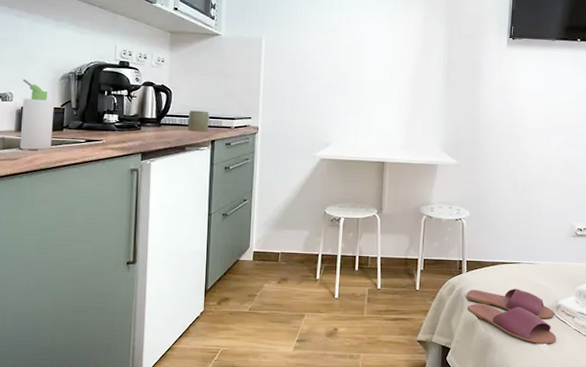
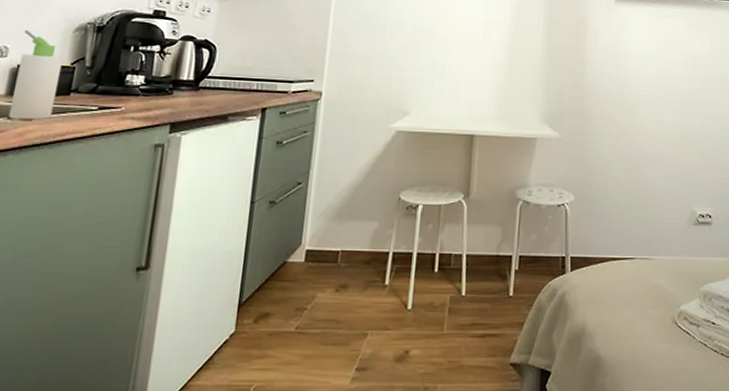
mug: present [188,110,209,133] -> none [233,71,262,99]
slippers: present [466,289,557,344] -> none [570,291,679,362]

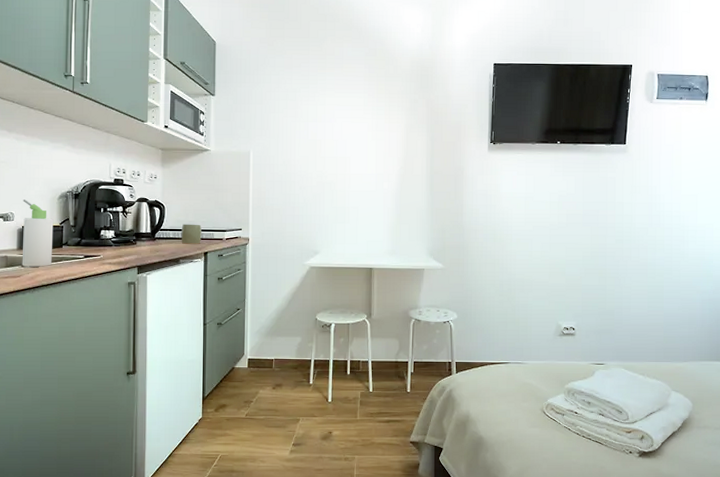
mug: none [233,71,262,99] -> present [181,224,202,245]

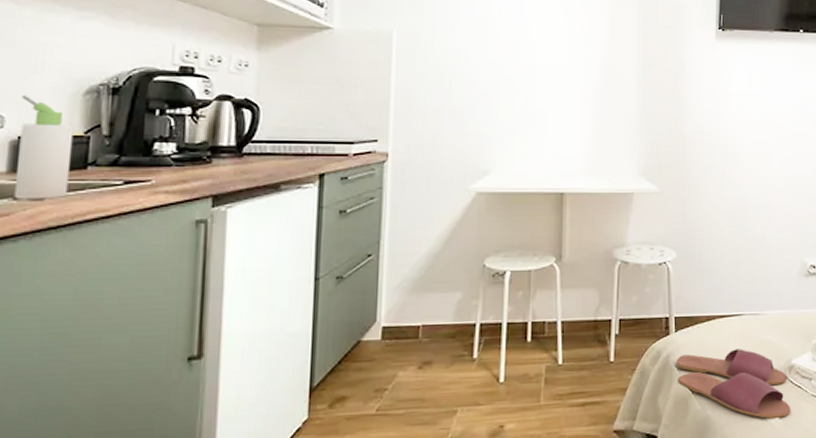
mug: present [181,224,202,245] -> none [284,133,316,164]
slippers: none [456,388,547,442] -> present [676,349,791,419]

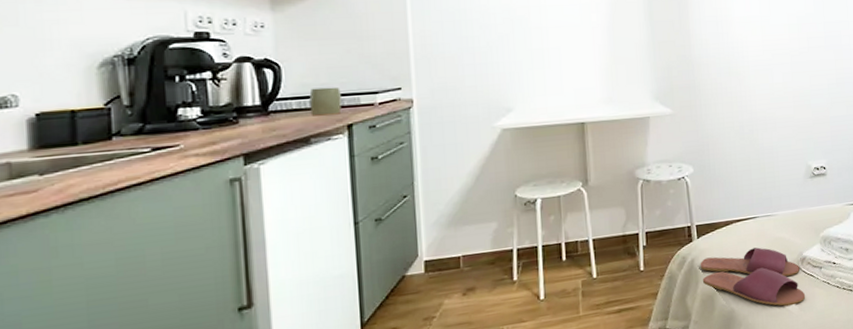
bottle: present [13,96,74,200] -> none [33,73,95,176]
mug: none [284,133,316,164] -> present [309,87,342,117]

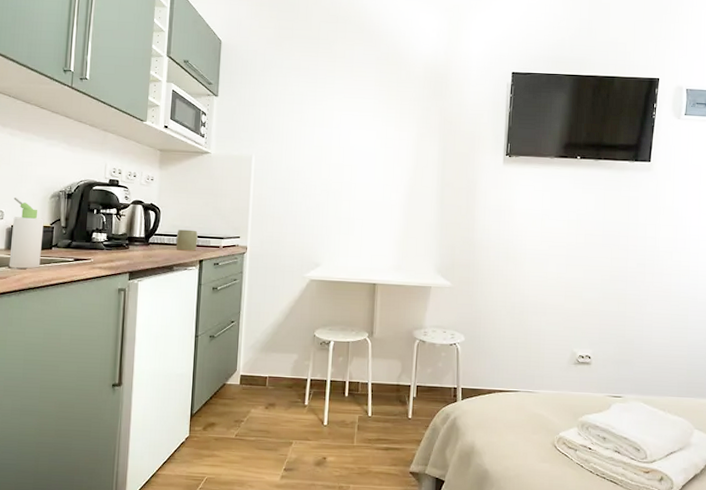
bottle: none [33,73,95,176] -> present [9,198,44,269]
slippers: present [700,247,806,306] -> none [461,418,558,479]

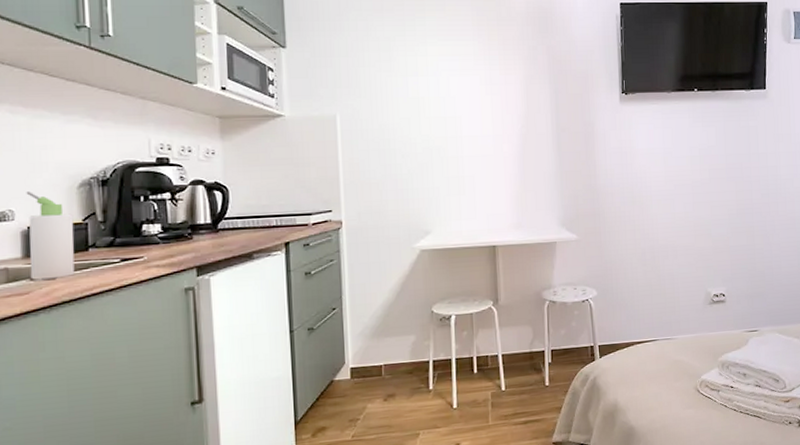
mug: present [176,229,198,252] -> none [252,208,280,235]

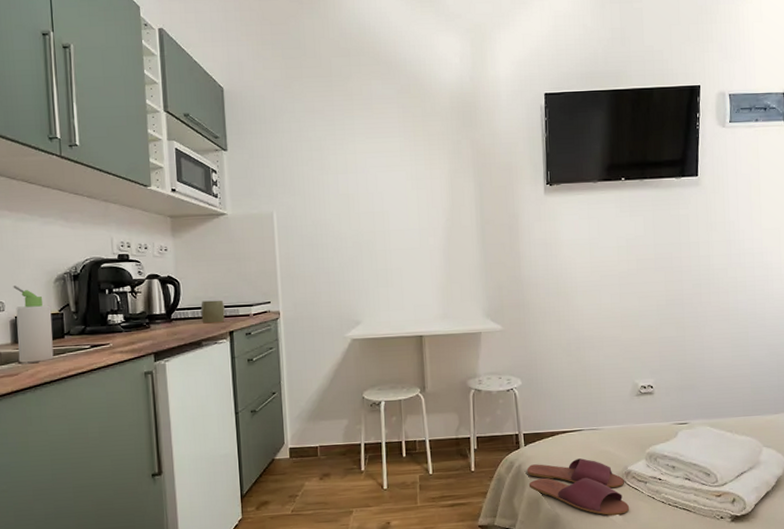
mug: none [252,208,280,235] -> present [201,300,225,325]
slippers: none [602,368,703,426] -> present [526,458,630,515]

